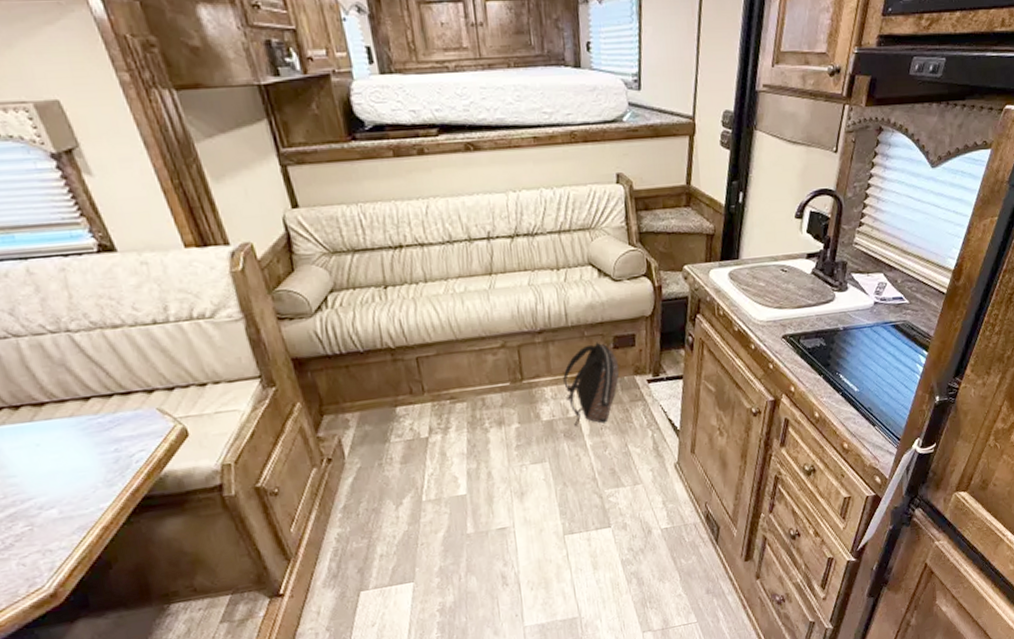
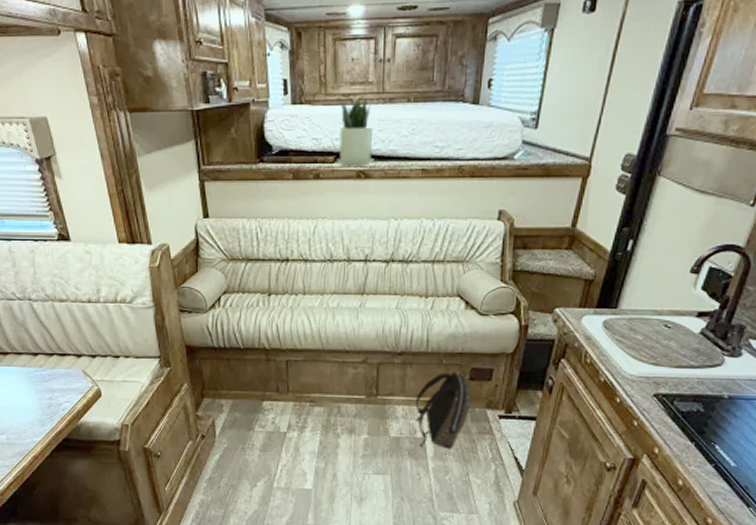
planter: none [435,65,482,138] -> present [336,99,374,166]

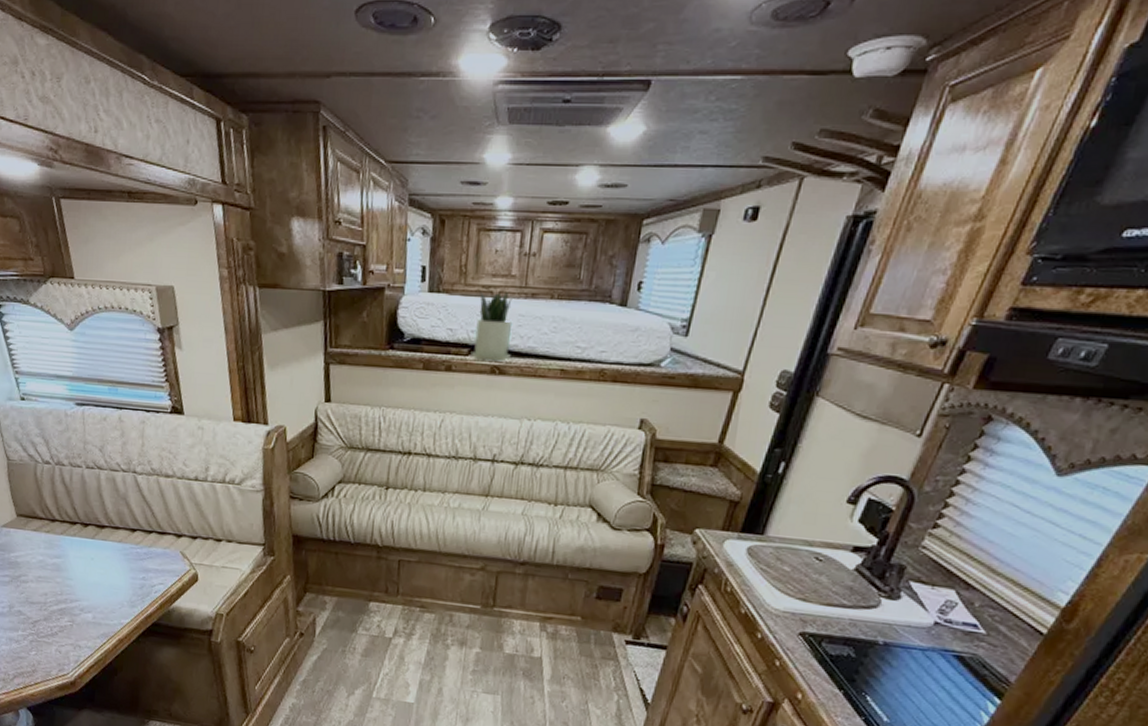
backpack: present [415,371,472,449] -> none [534,587,598,673]

